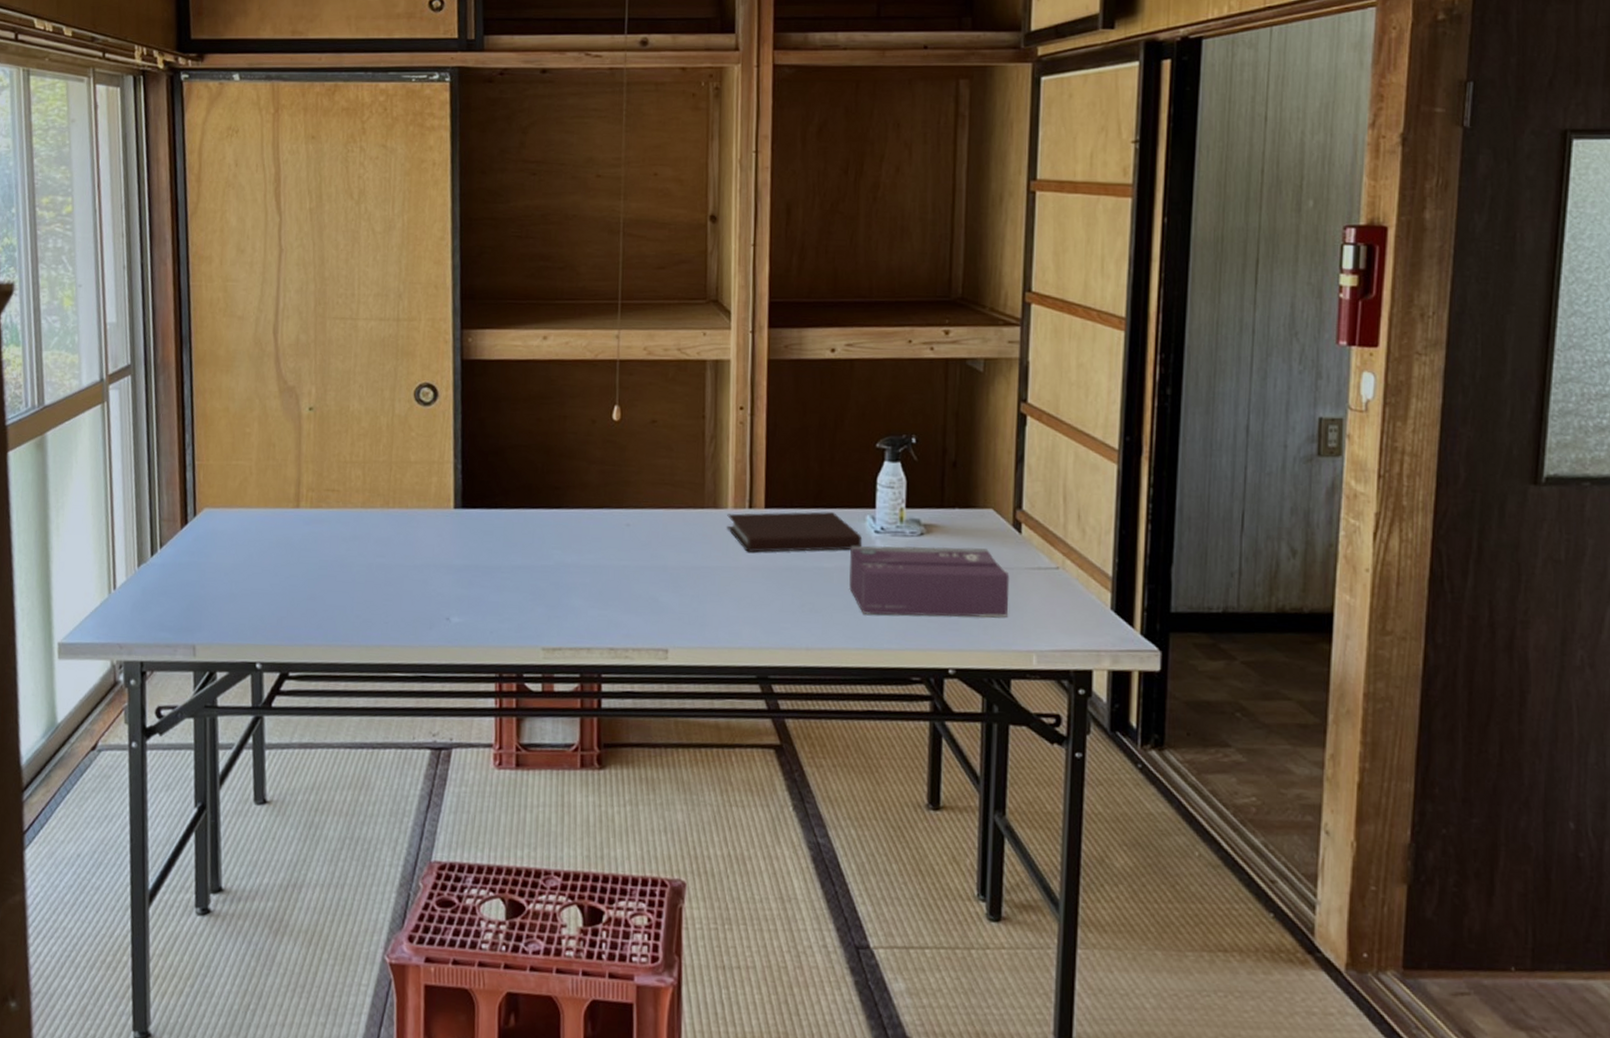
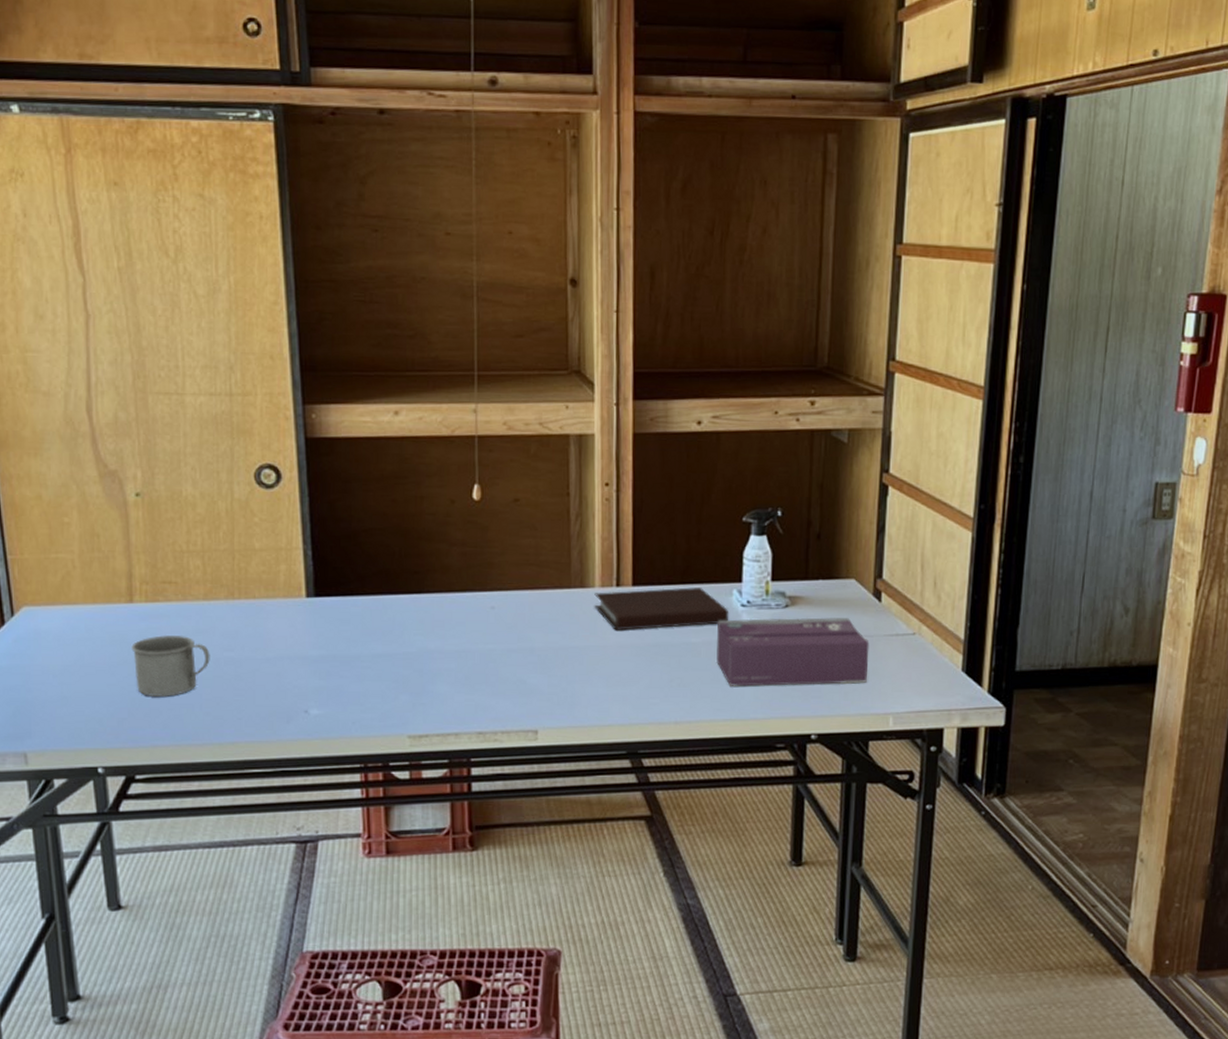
mug: none [295,540,364,598] -> present [131,635,210,697]

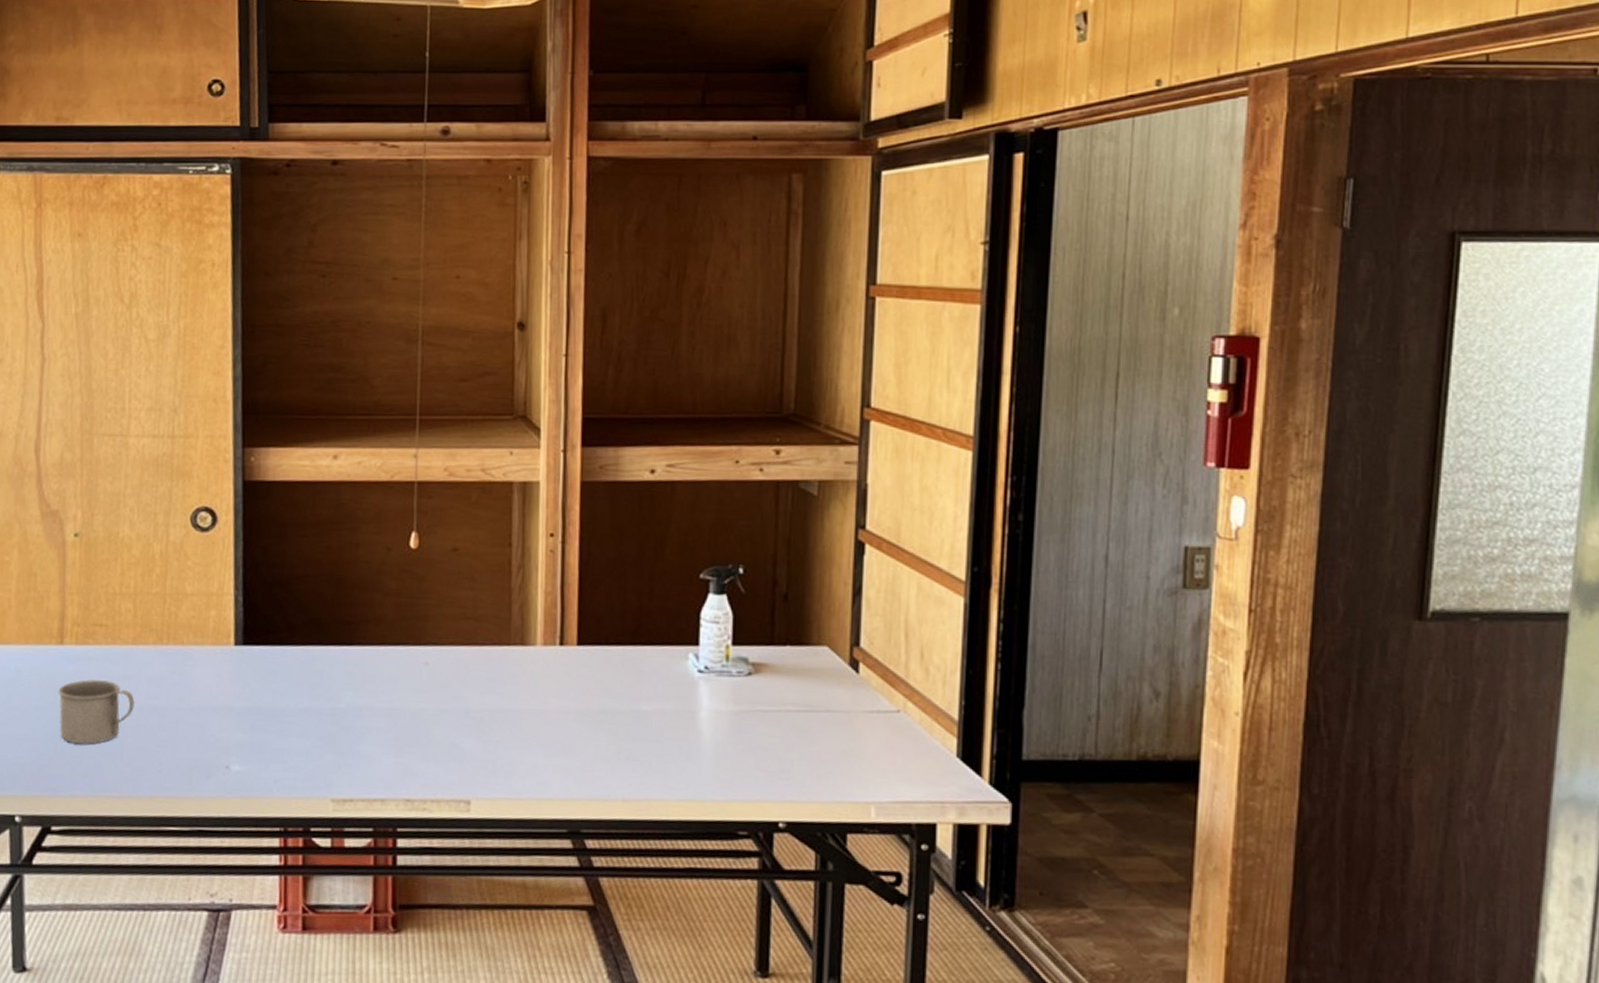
notebook: present [594,587,729,631] -> none [535,649,685,694]
tissue box: present [716,617,870,687] -> none [670,686,846,766]

